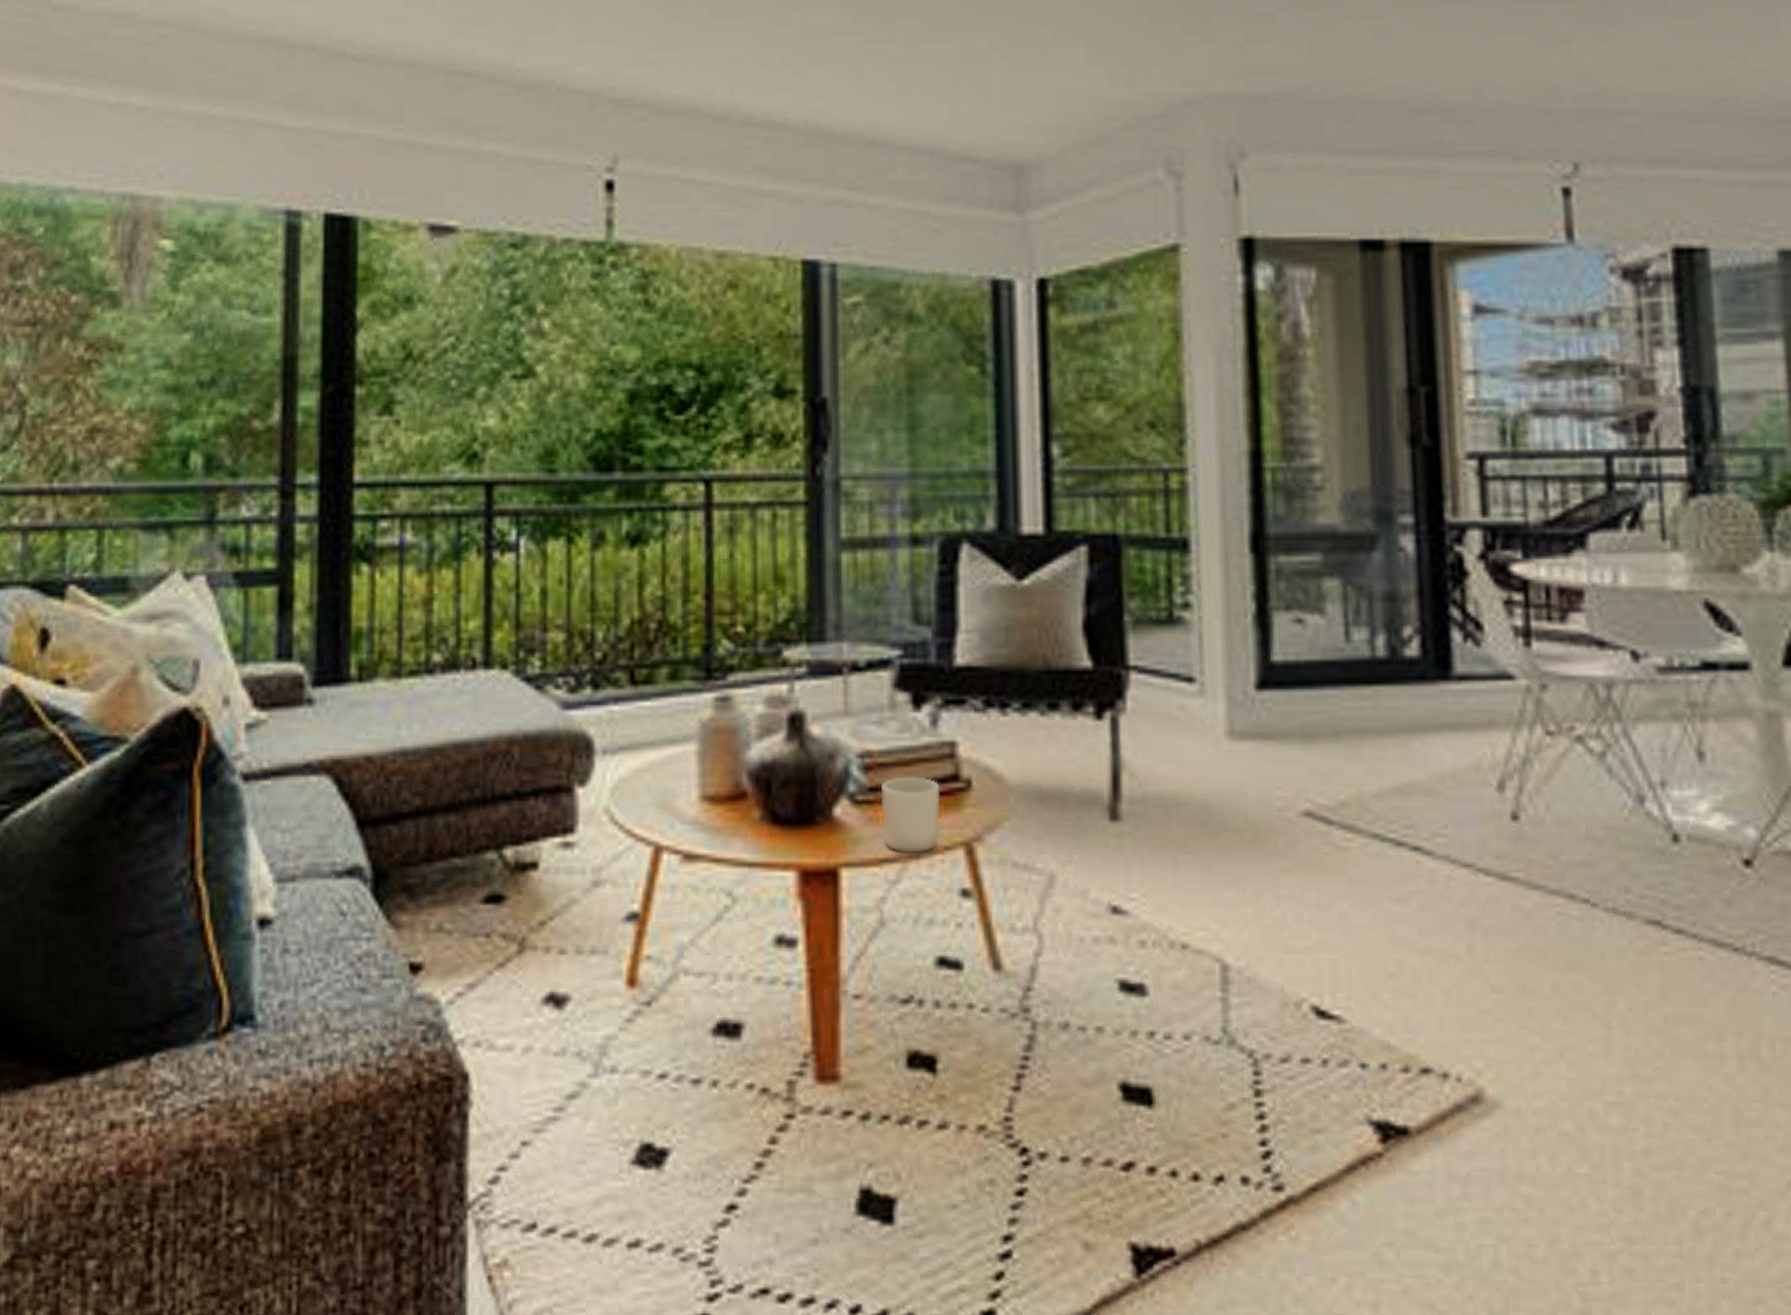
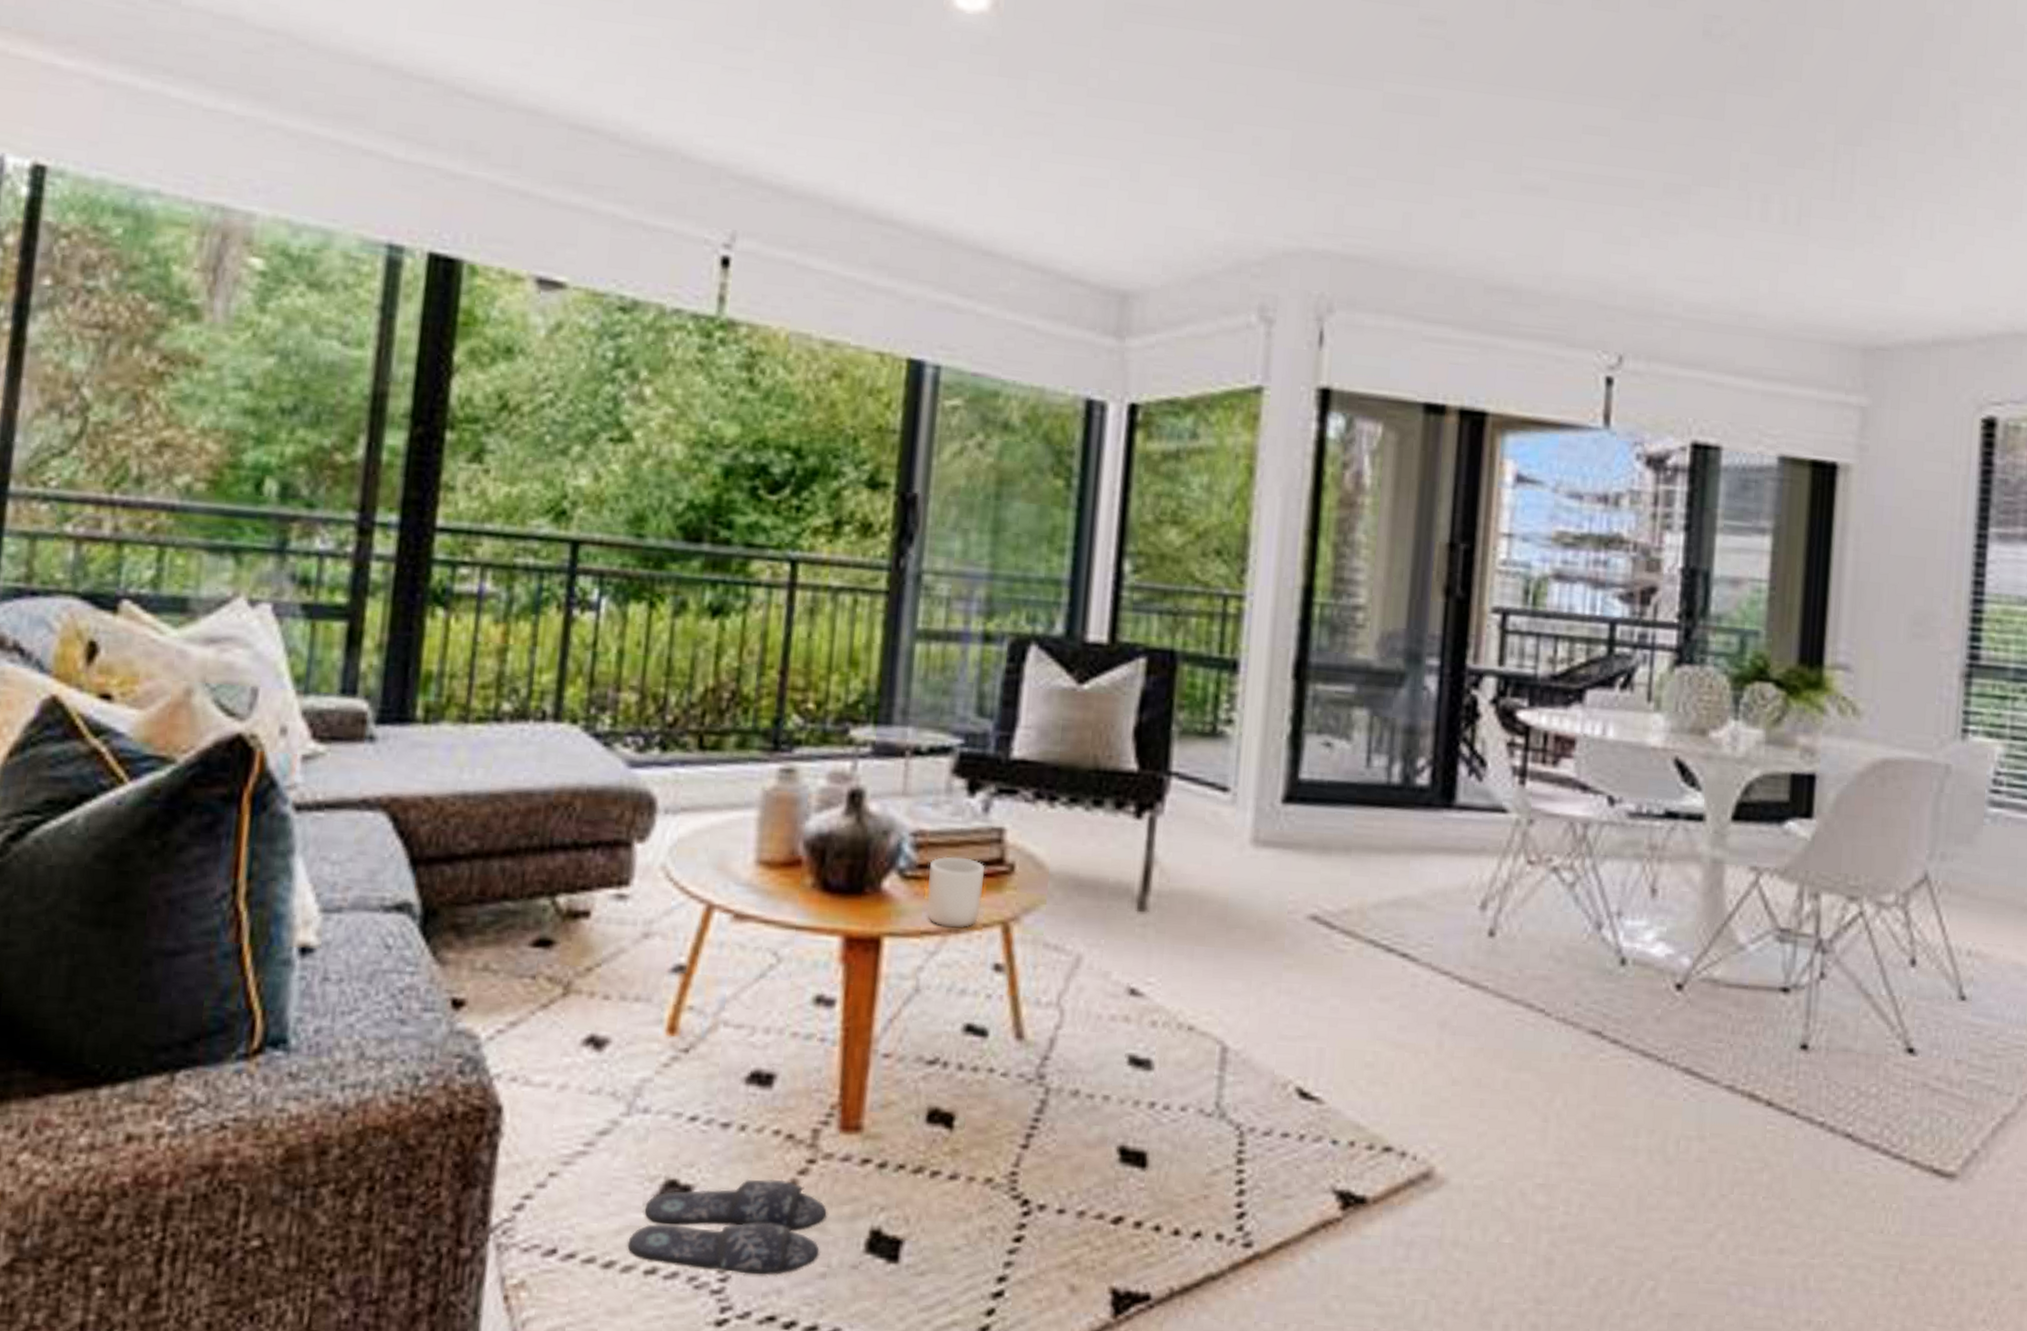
slippers: none [608,1137,812,1244] -> present [627,1179,827,1275]

